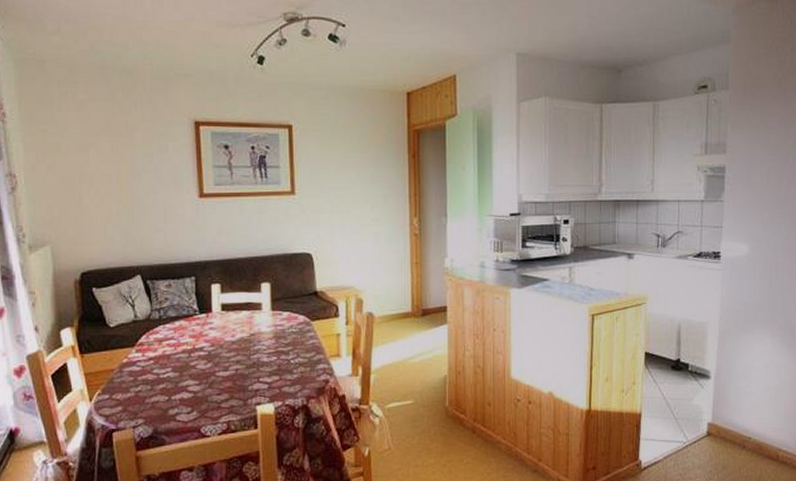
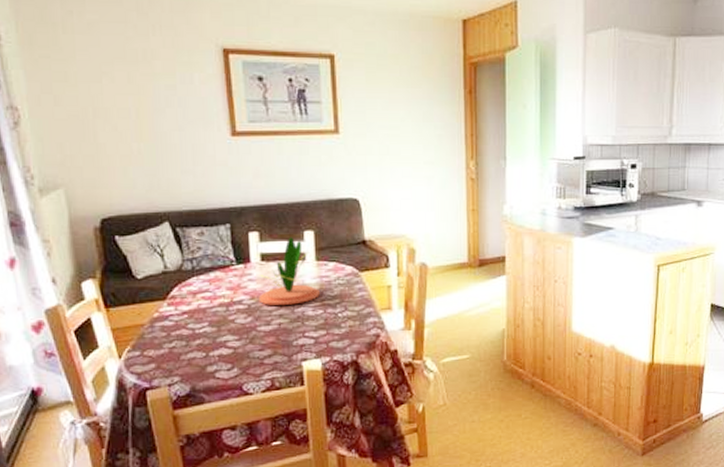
plant: none [218,289,274,352] -> present [258,237,320,305]

